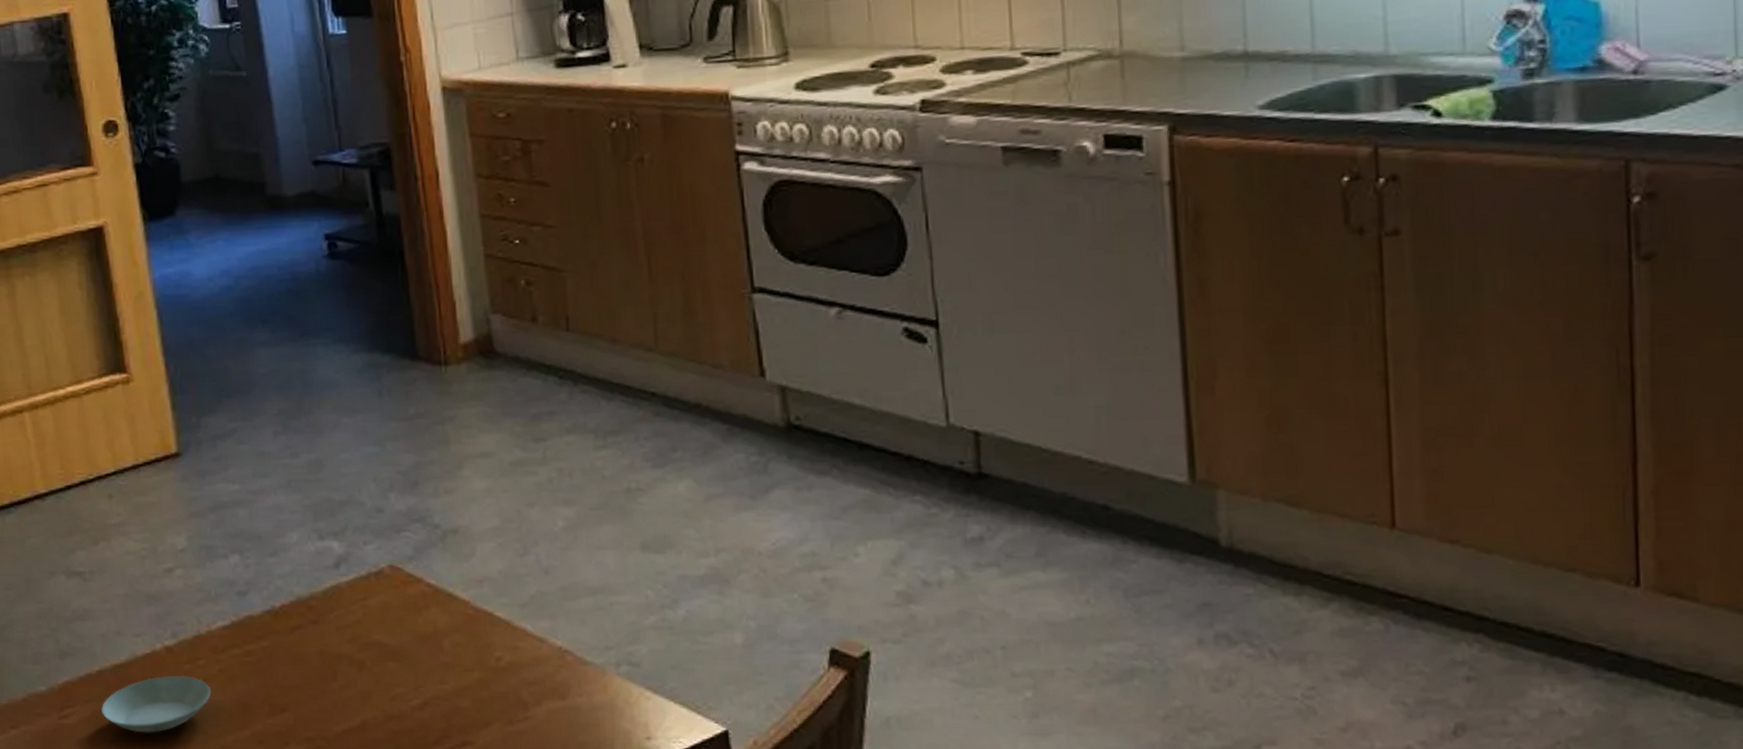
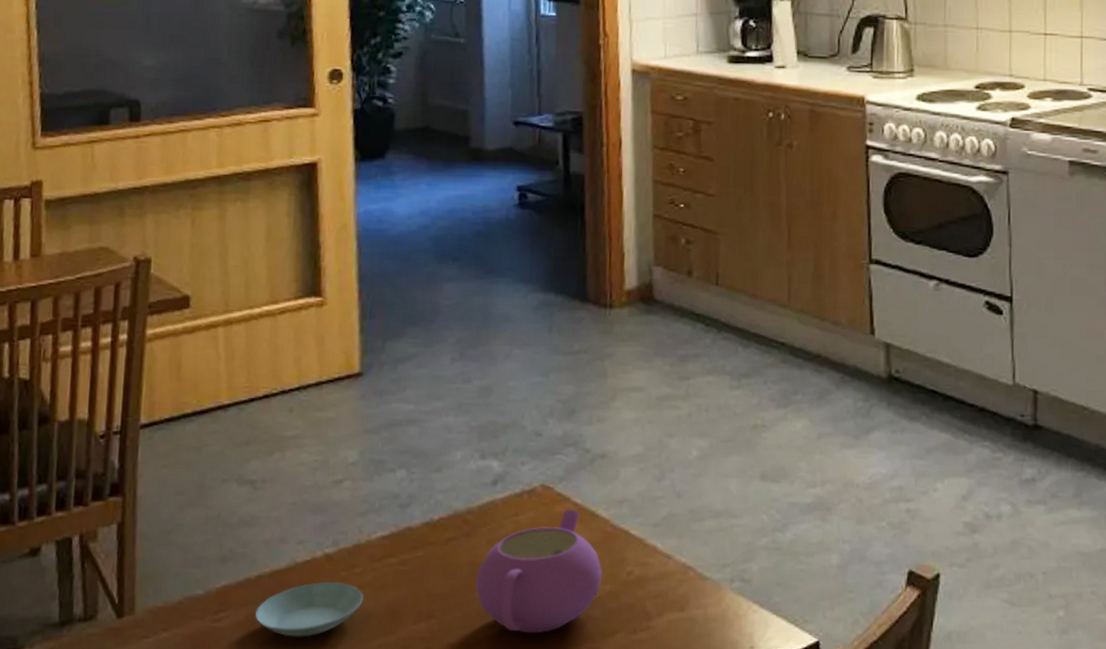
teapot: none [328,591,468,726] -> present [475,509,603,634]

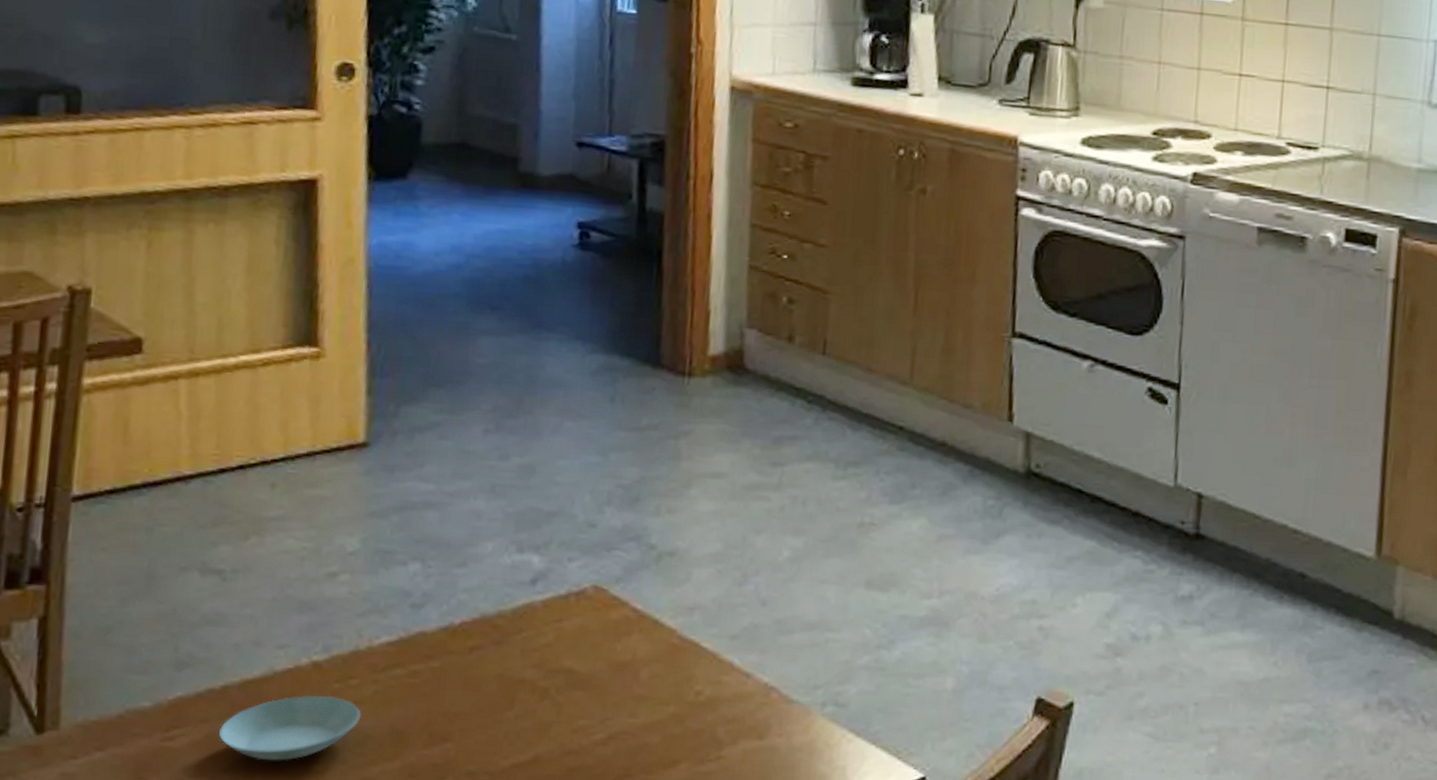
teapot: present [475,509,603,634] -> none [504,616,665,762]

